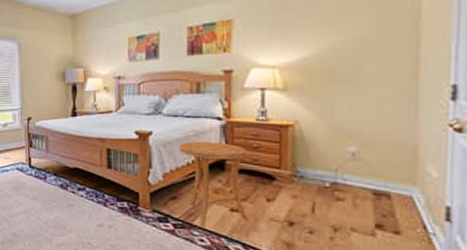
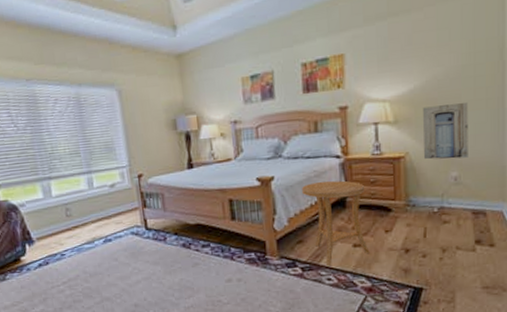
wall art: none [317,75,372,133] -> present [423,103,468,160]

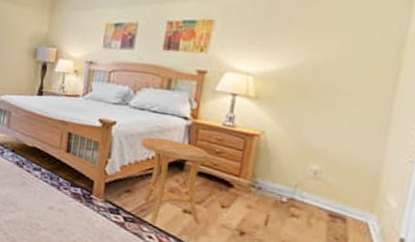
wall art: present [423,103,468,160] -> none [282,90,346,154]

